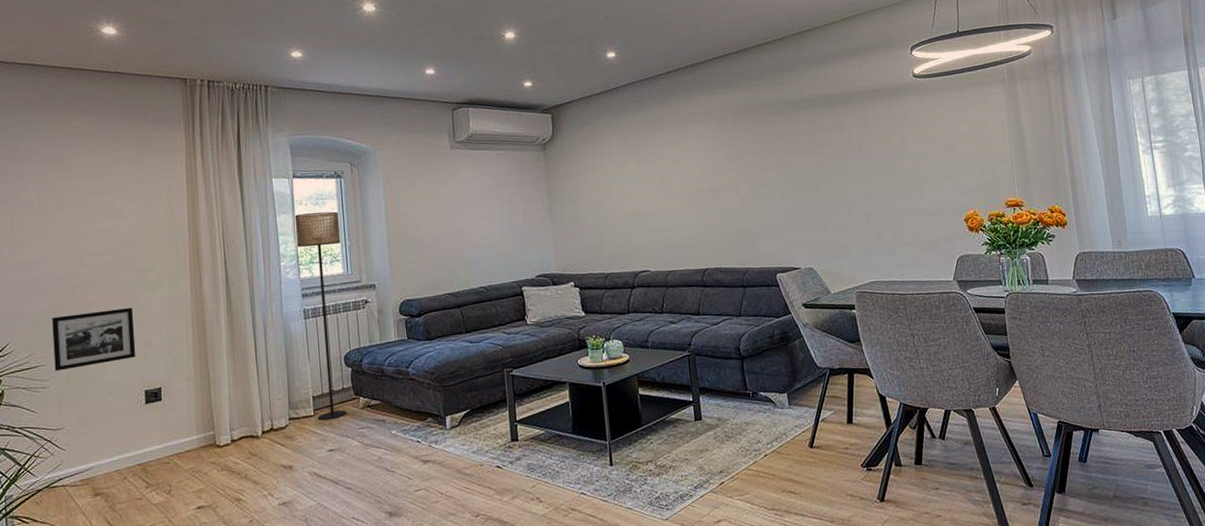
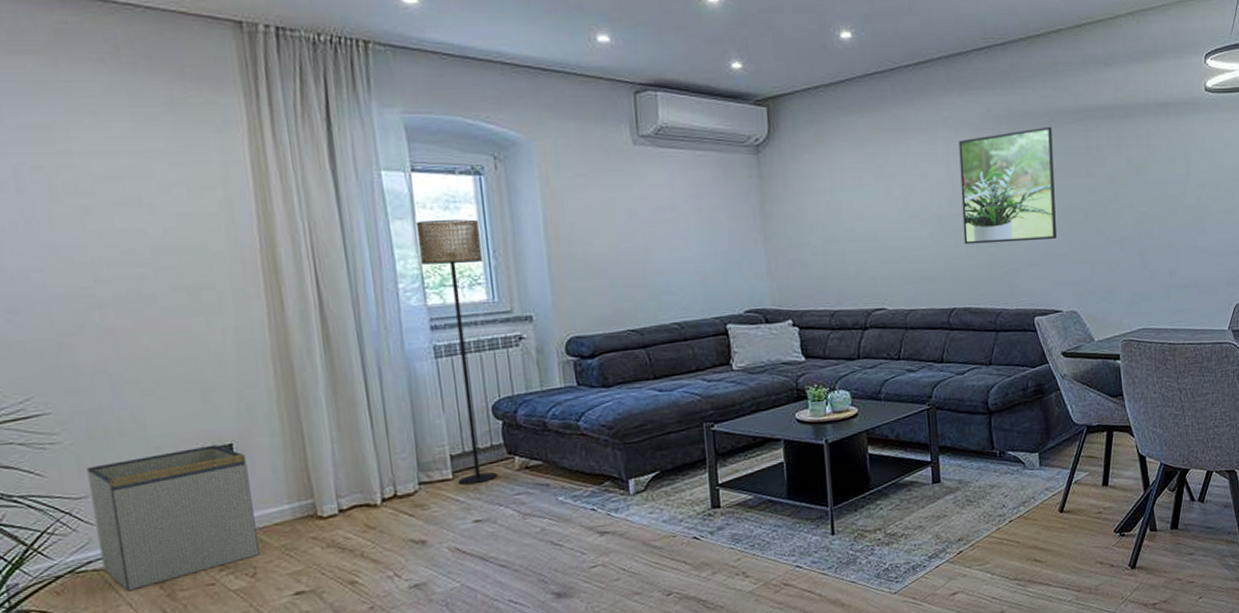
picture frame: present [52,308,136,371] -> none [56,338,192,422]
storage bin: none [64,388,174,502] -> present [87,445,259,590]
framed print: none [704,114,792,215] -> present [959,126,1056,245]

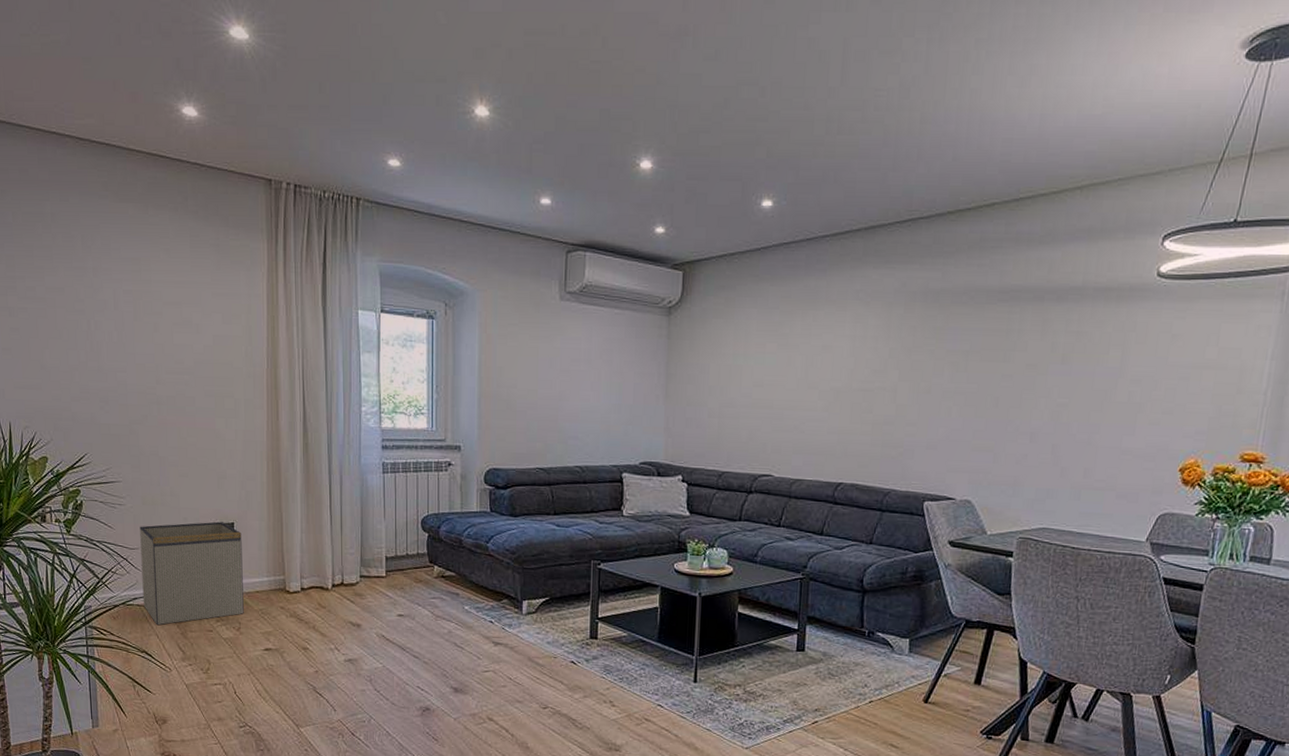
floor lamp: present [415,219,498,485] -> none [379,355,428,584]
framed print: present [959,126,1056,245] -> none [860,305,971,424]

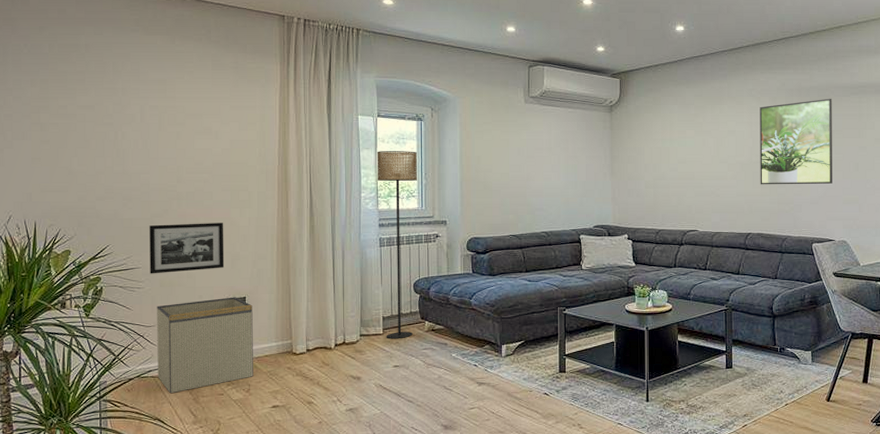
picture frame: none [128,432,210,490] -> present [149,223,225,274]
floor lamp: none [379,355,428,584] -> present [376,151,418,339]
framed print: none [860,305,971,424] -> present [759,98,832,185]

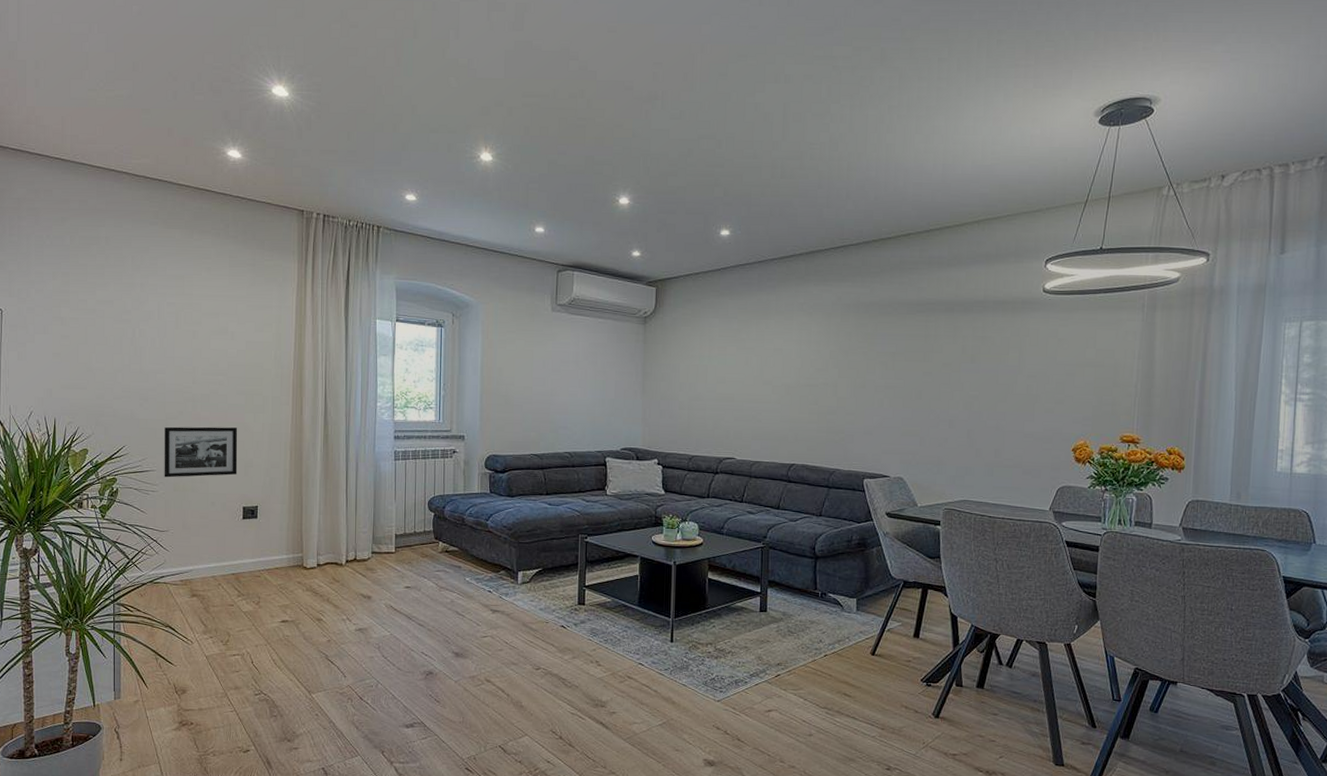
storage bin: present [157,297,253,393] -> none [170,505,264,601]
floor lamp: present [376,151,418,339] -> none [393,358,437,559]
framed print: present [759,98,832,185] -> none [807,315,895,413]

